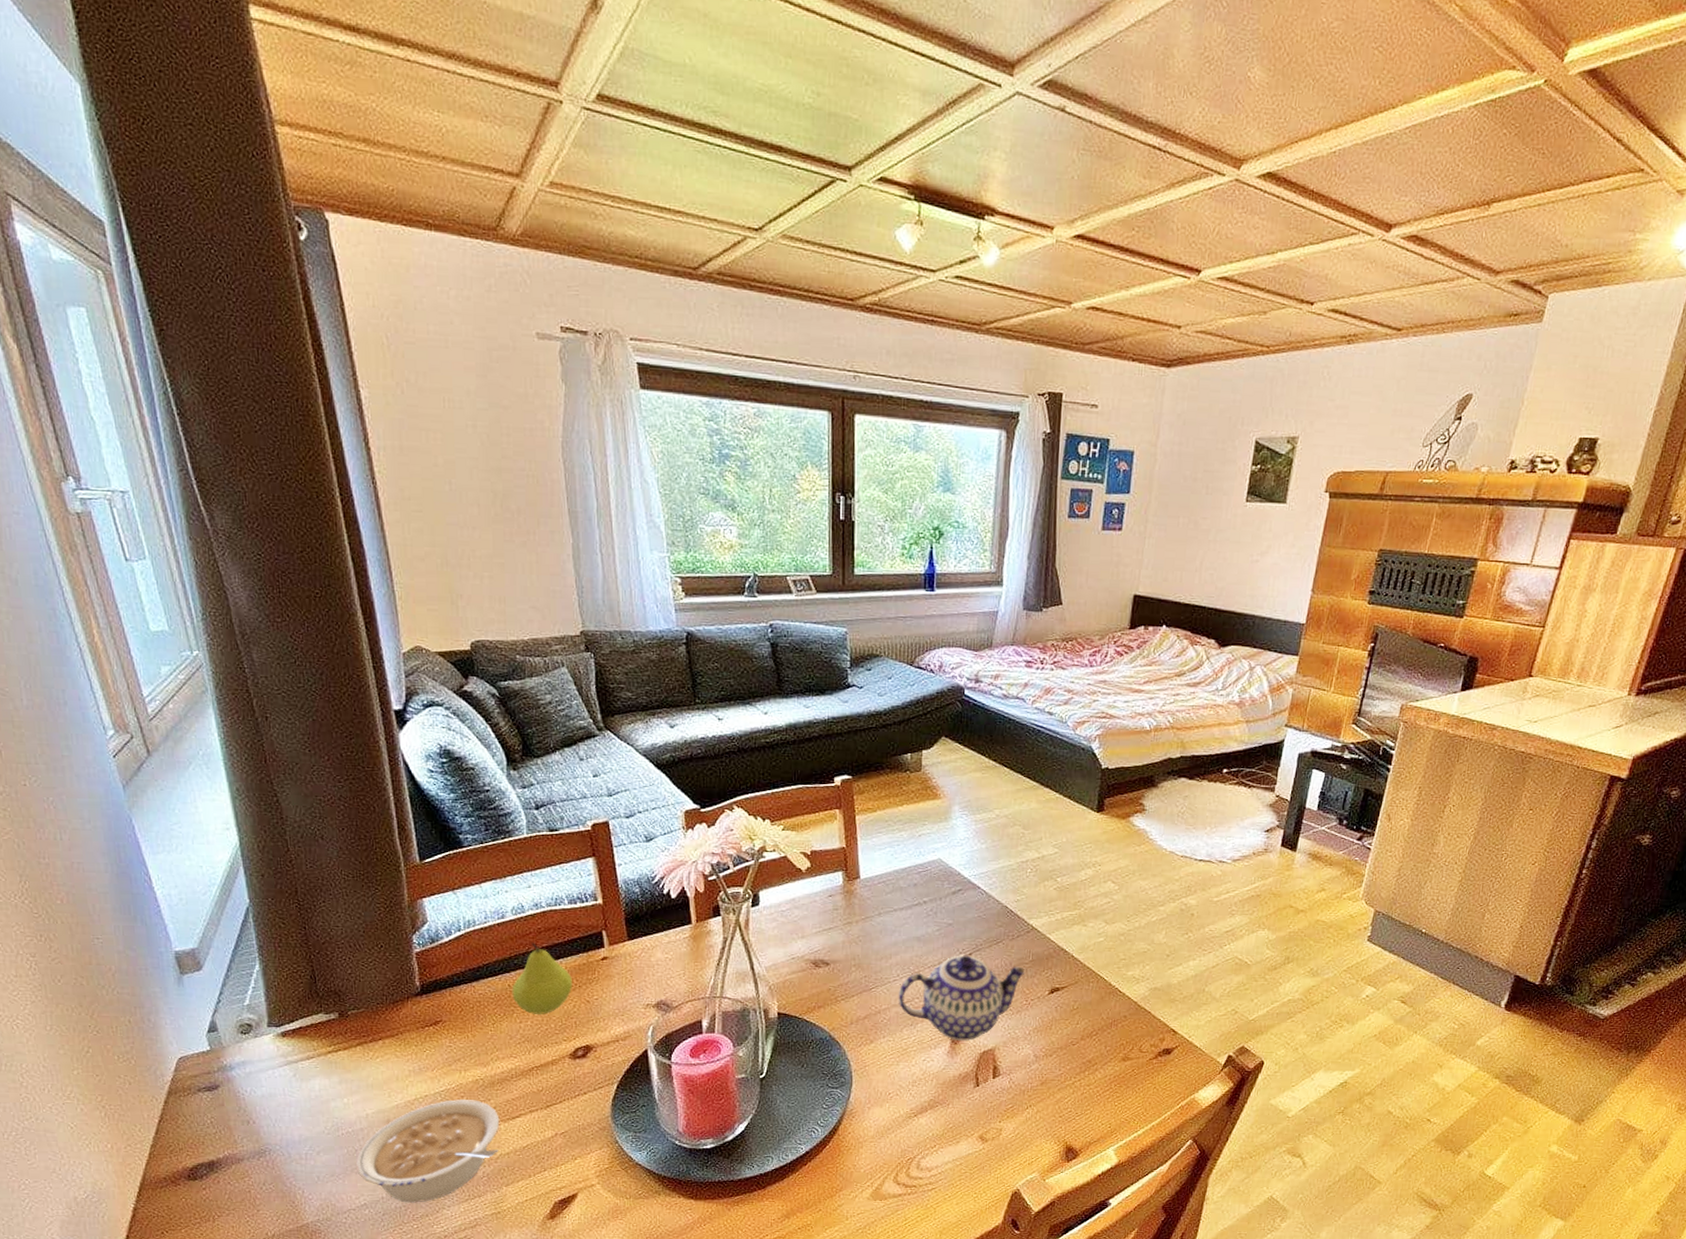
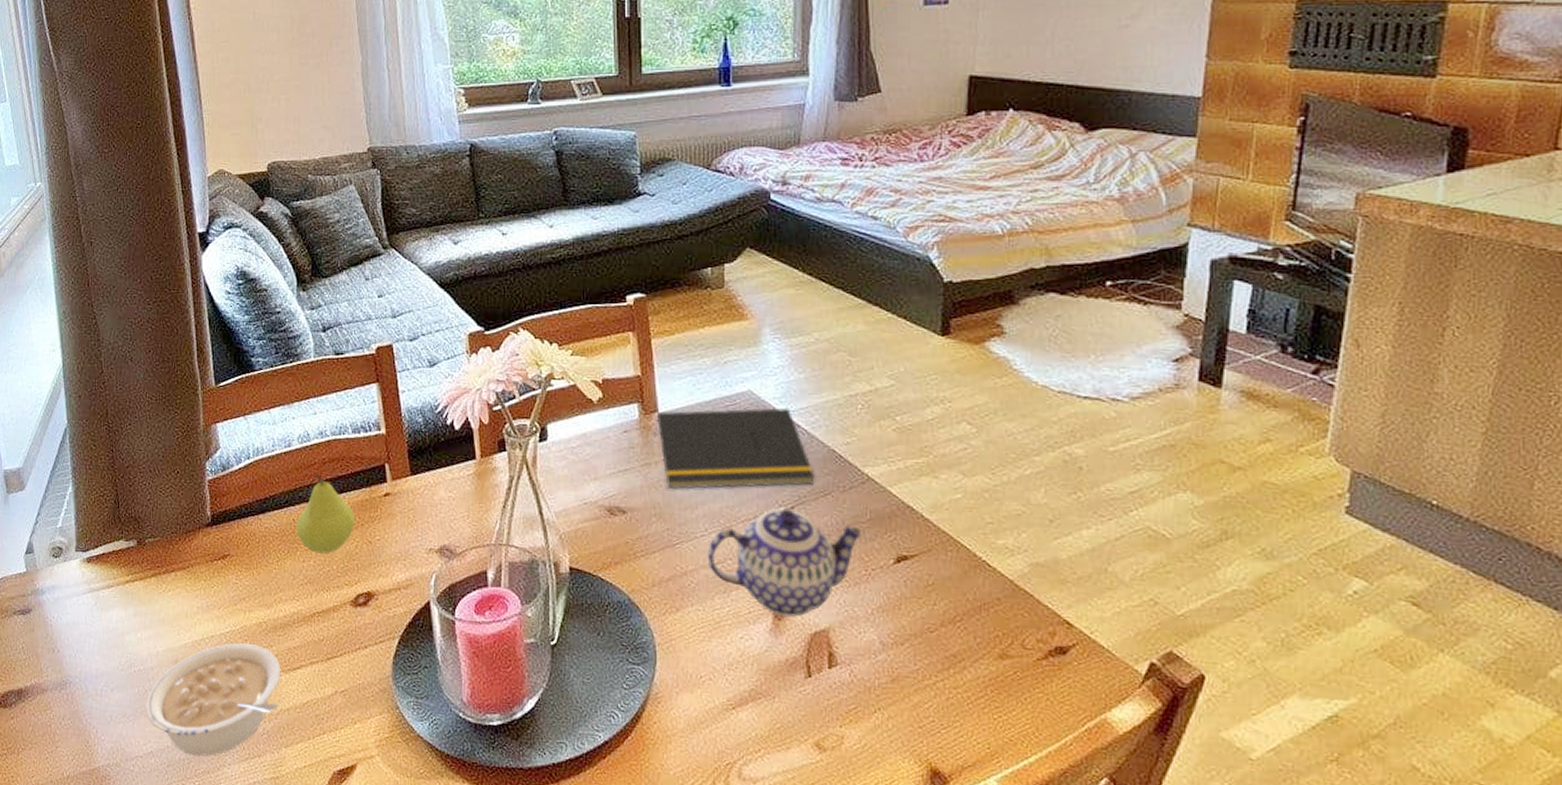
notepad: none [856,873,990,943] -> present [654,408,815,490]

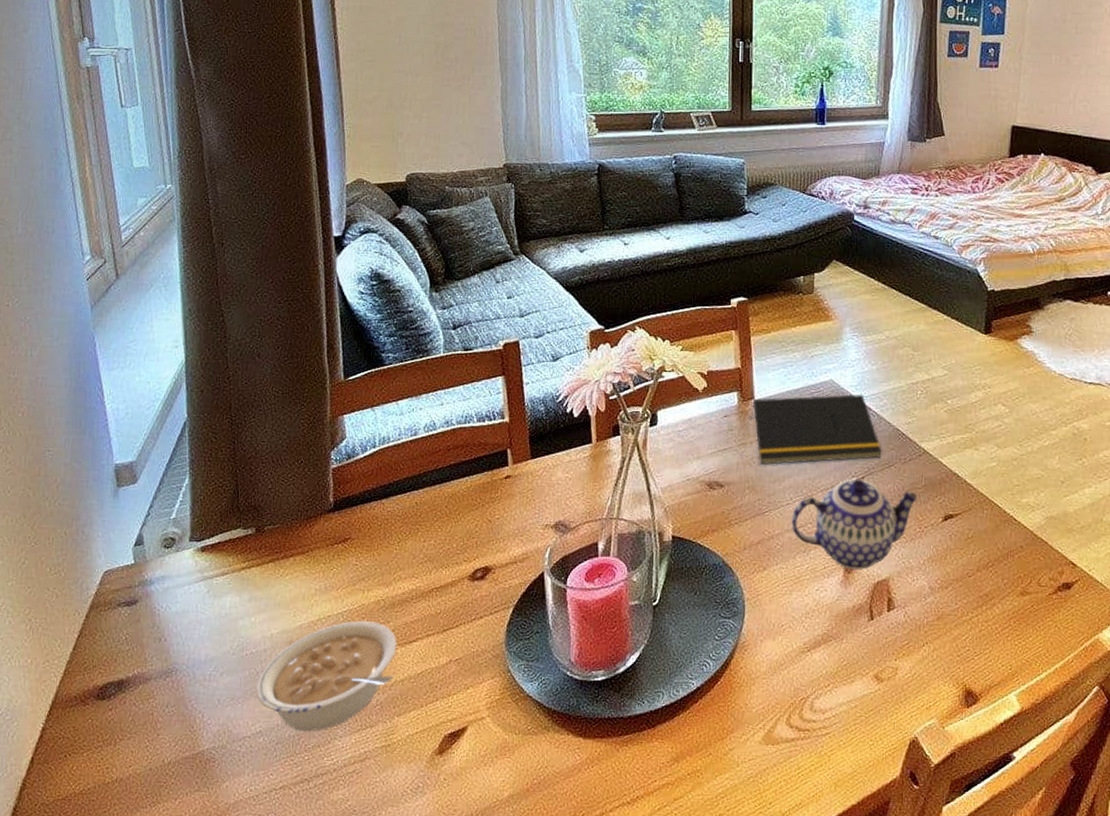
fruit: present [296,474,355,554] -> none [418,460,476,534]

